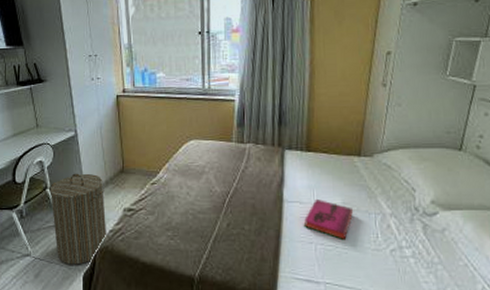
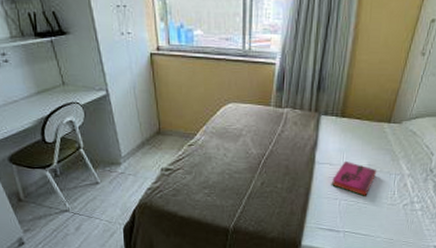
laundry hamper: present [49,173,107,265] -> none [83,134,146,219]

